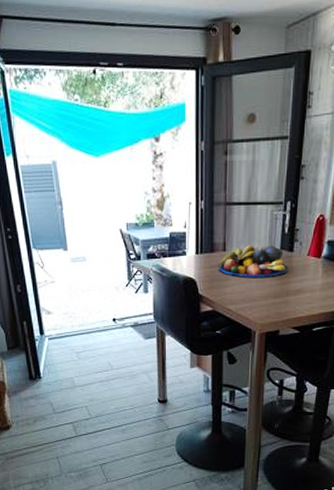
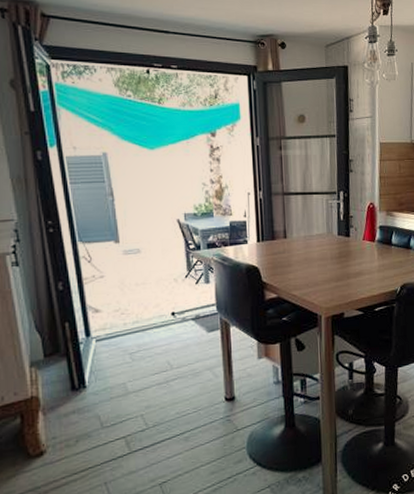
fruit bowl: present [219,245,290,277] -> none [281,232,348,263]

